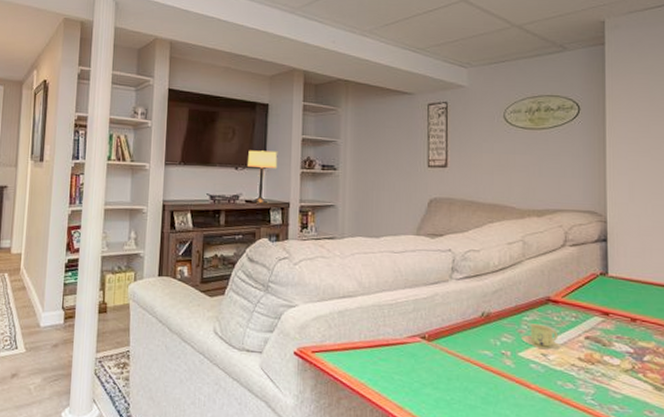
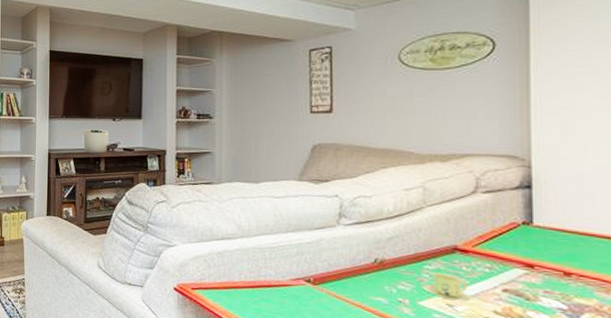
planter: none [202,178,229,206] -> present [83,129,107,154]
table lamp: present [248,150,277,204] -> none [125,102,152,152]

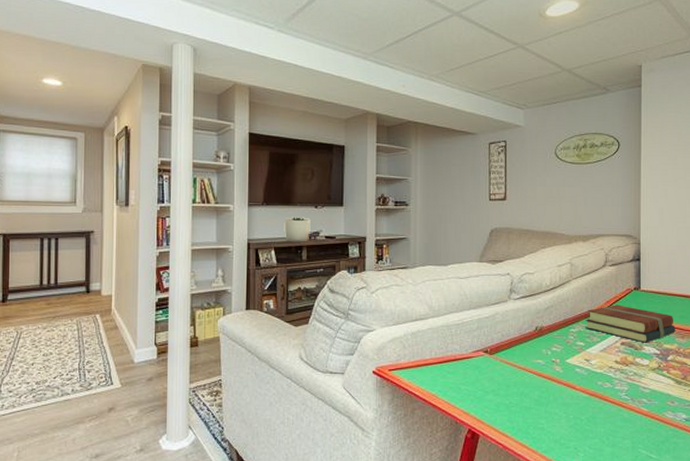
cup and saucer: present [422,272,474,302] -> none [569,334,603,356]
books: none [446,241,594,294] -> present [585,305,675,343]

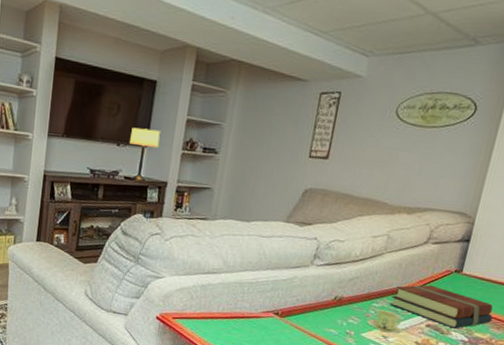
planter: present [285,217,309,242] -> none [82,153,110,181]
table lamp: none [327,189,353,239] -> present [130,127,160,182]
cup and saucer: none [569,334,603,356] -> present [367,309,404,335]

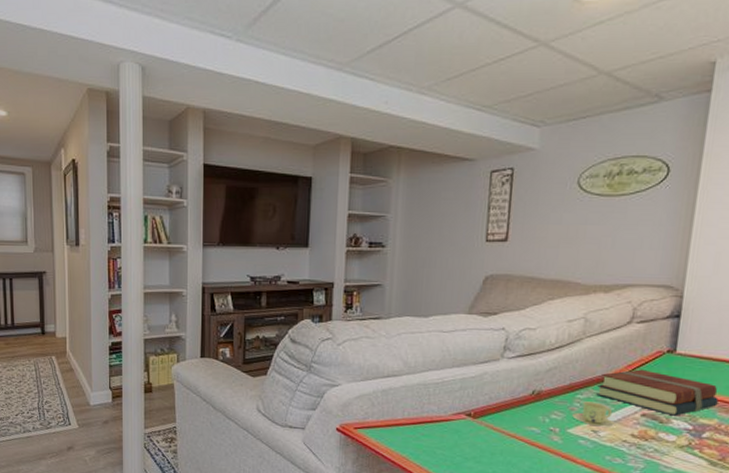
table lamp: present [130,127,160,182] -> none [290,228,321,285]

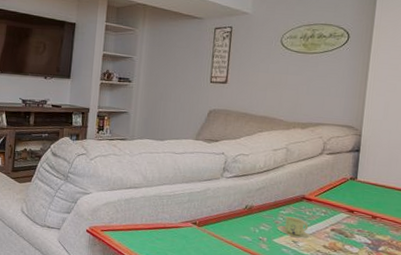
books: present [596,369,719,416] -> none [296,192,390,232]

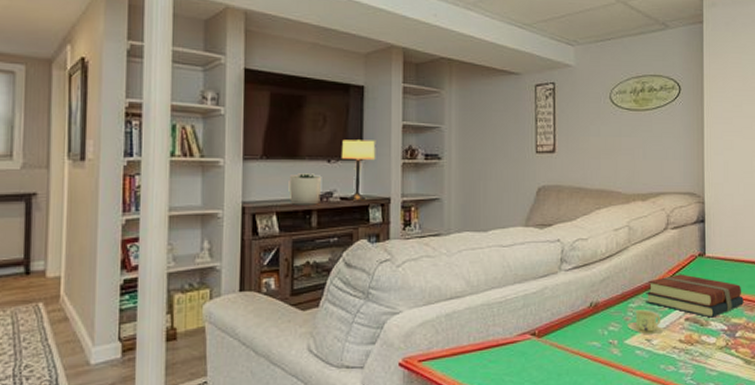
planter: none [15,85,39,109] -> present [290,173,321,205]
table lamp: none [55,62,81,109] -> present [342,139,375,201]
books: none [296,192,390,232] -> present [646,274,744,318]

